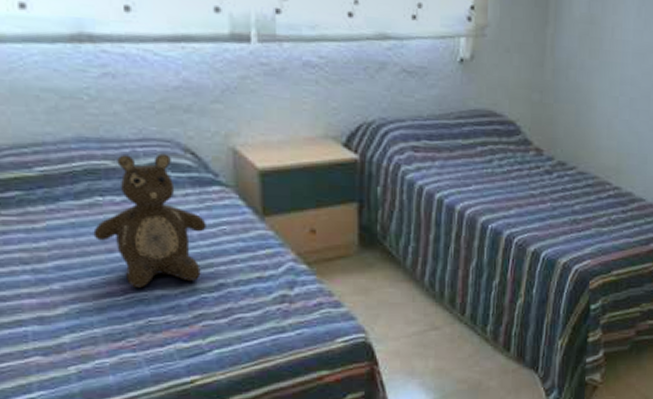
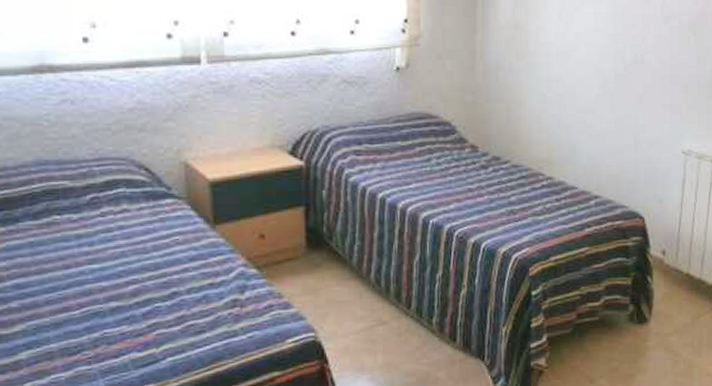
teddy bear: present [93,153,206,288] -> none [51,171,160,301]

